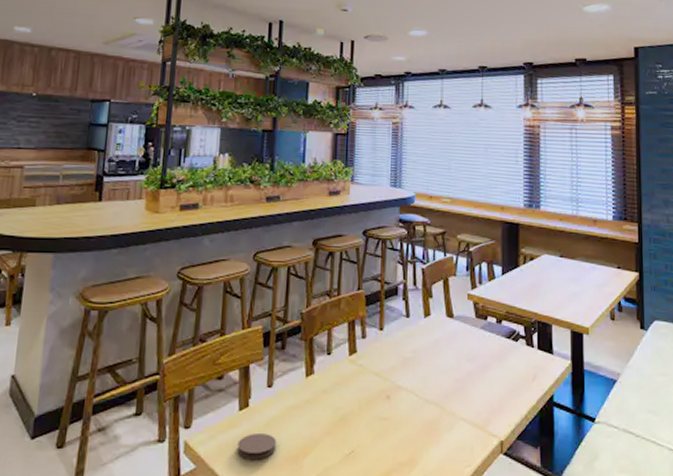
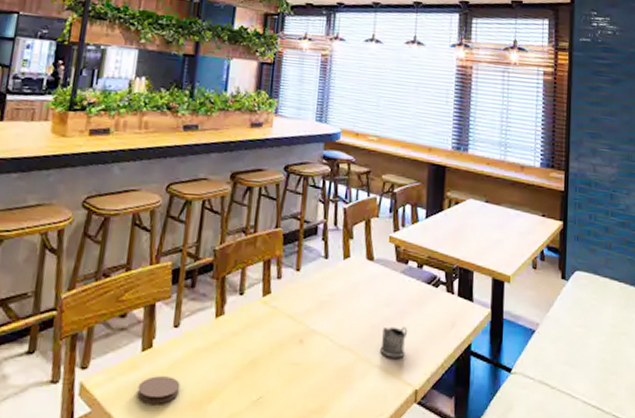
tea glass holder: none [465,380,491,411] -> present [380,326,408,358]

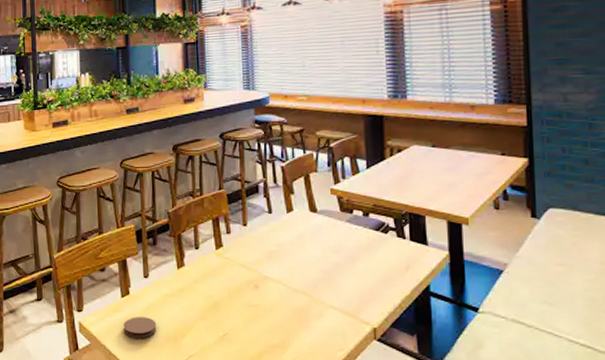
tea glass holder: present [380,326,408,358] -> none [333,271,360,300]

